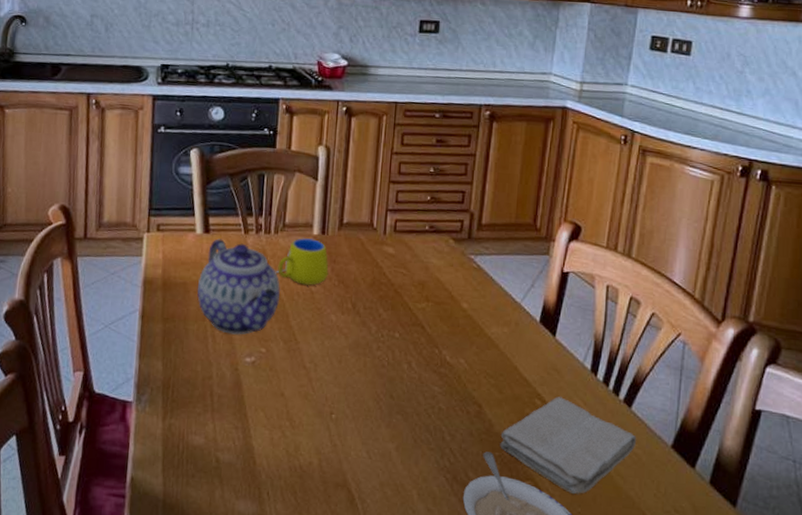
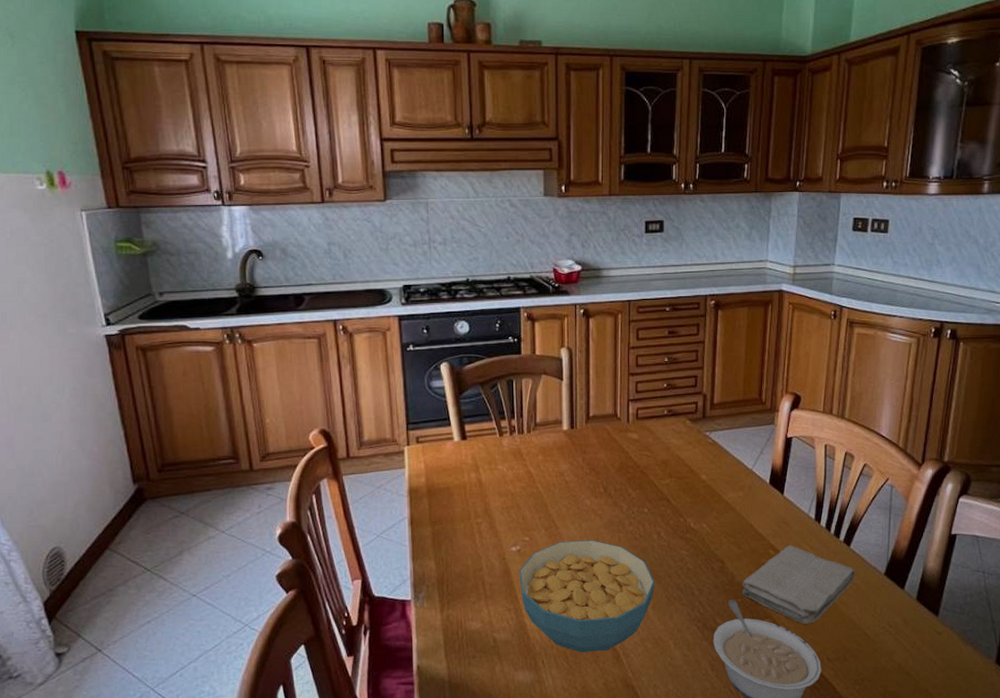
teapot: present [197,239,280,335] -> none [460,444,537,528]
cereal bowl: none [250,358,401,492] -> present [518,540,655,653]
mug: present [275,238,329,286] -> none [531,434,580,476]

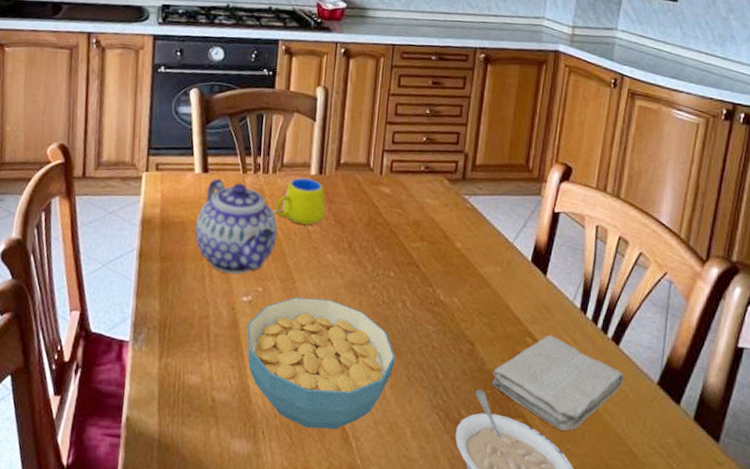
teapot: none [460,444,537,528] -> present [195,178,278,274]
mug: none [531,434,580,476] -> present [273,178,326,225]

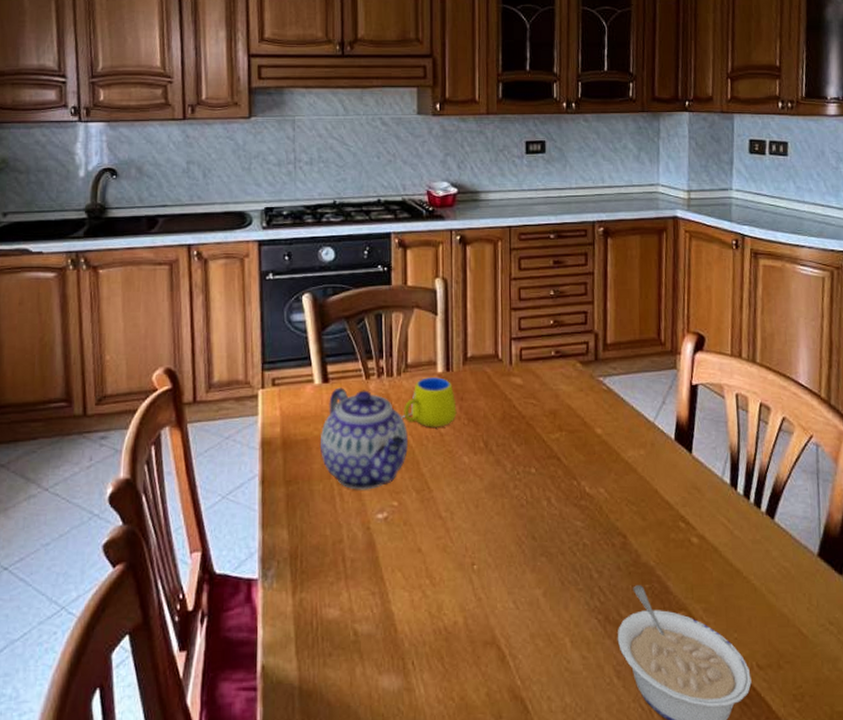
cereal bowl: present [247,297,395,430] -> none [385,506,546,652]
washcloth: present [492,335,625,431] -> none [649,516,784,619]

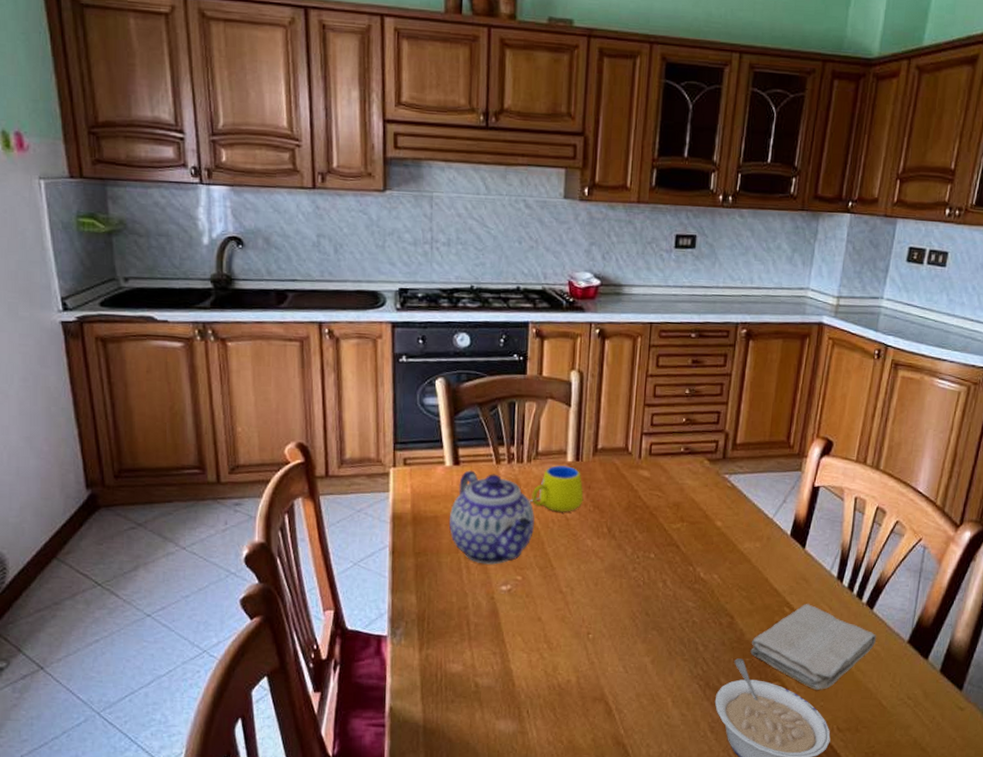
washcloth: none [649,516,784,619] -> present [750,604,877,690]

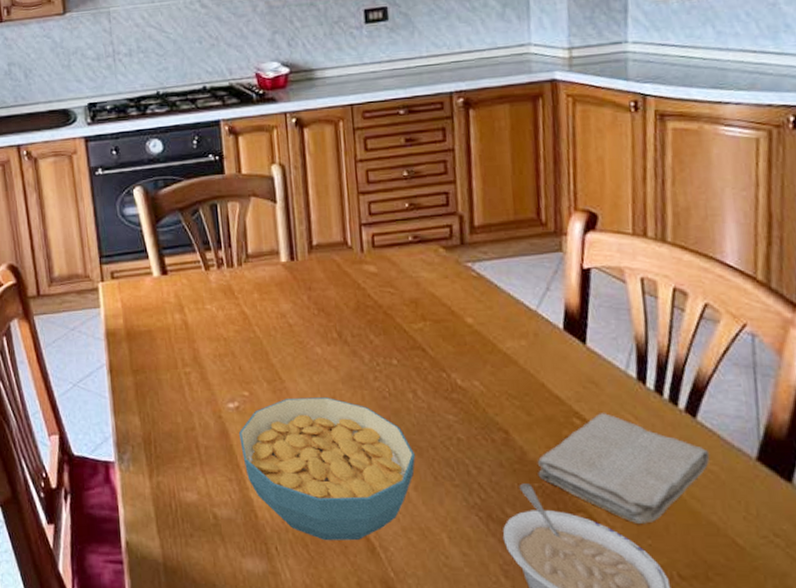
teapot: present [449,470,535,565] -> none [163,279,255,380]
cereal bowl: none [507,583,656,705] -> present [238,397,415,541]
mug: present [529,465,584,512] -> none [245,267,305,318]

